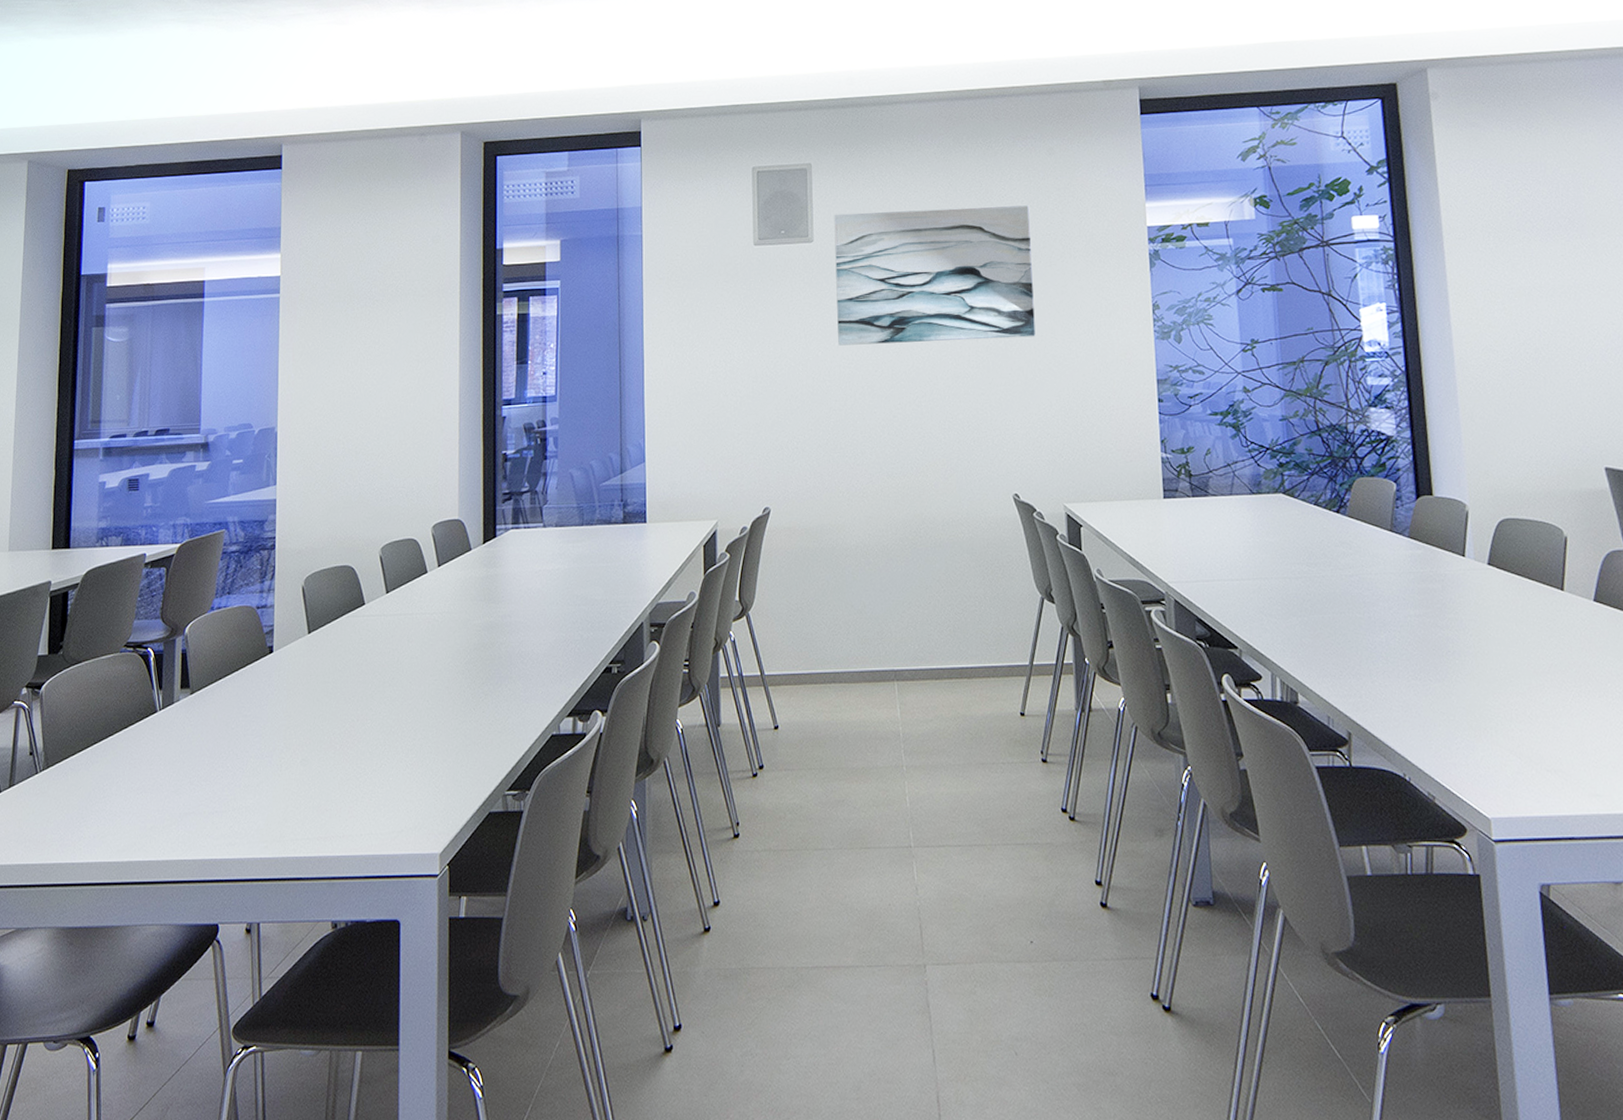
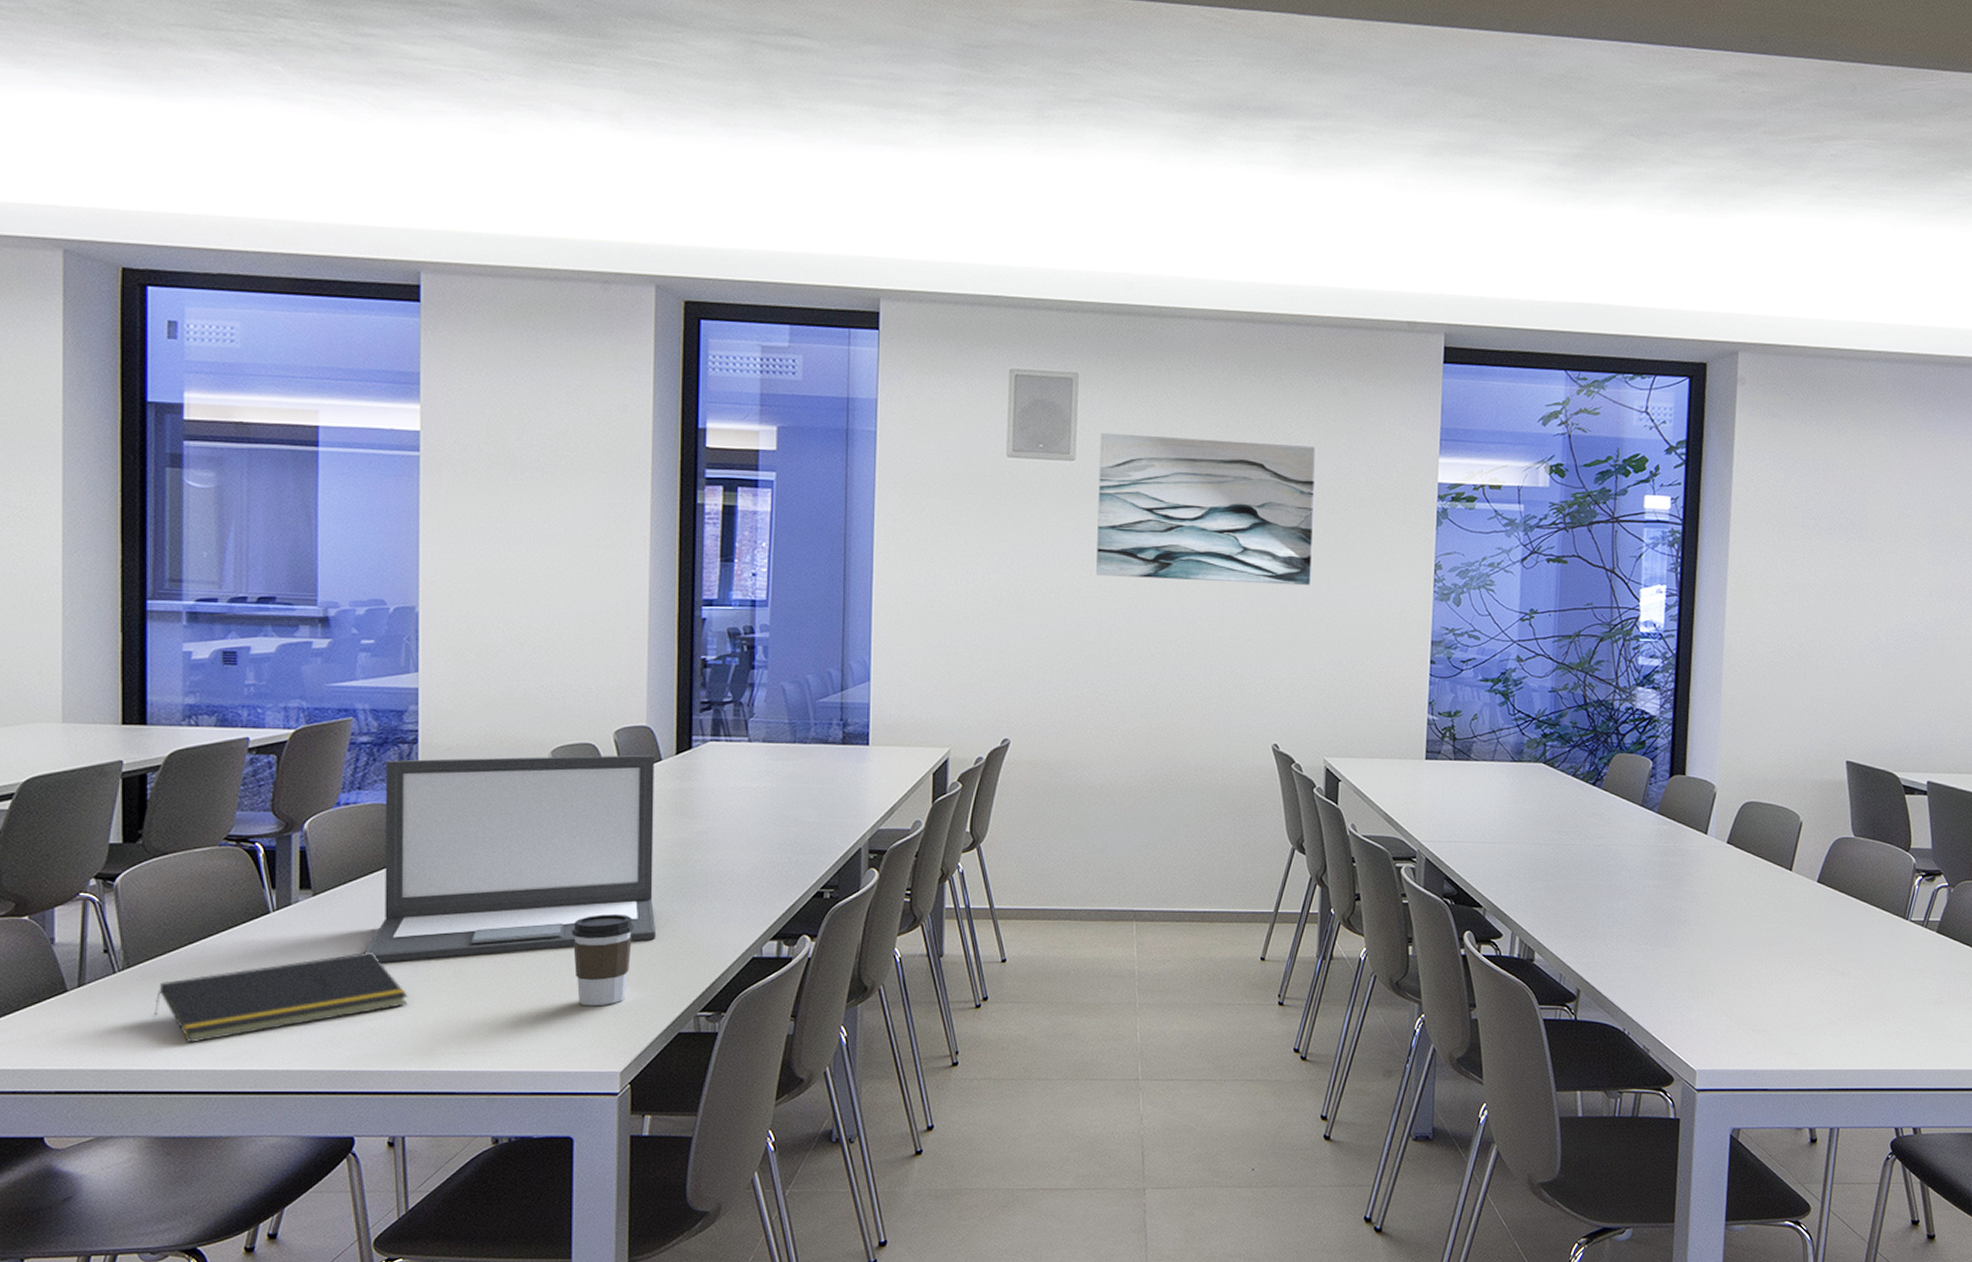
notepad: none [64,744,264,837] -> present [153,951,408,1043]
laptop: none [230,545,469,755] -> present [364,754,657,964]
coffee cup: none [398,698,450,789] -> present [572,913,634,1006]

